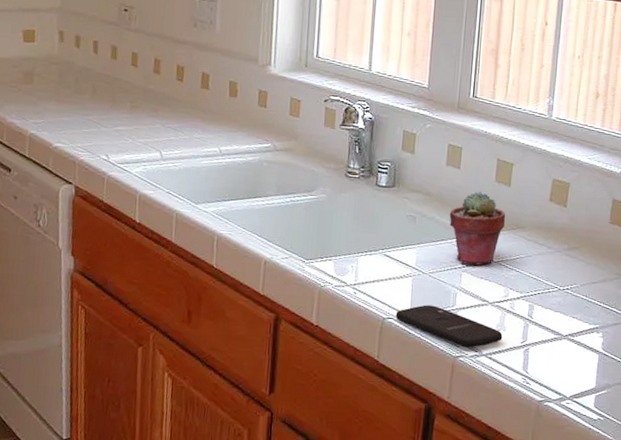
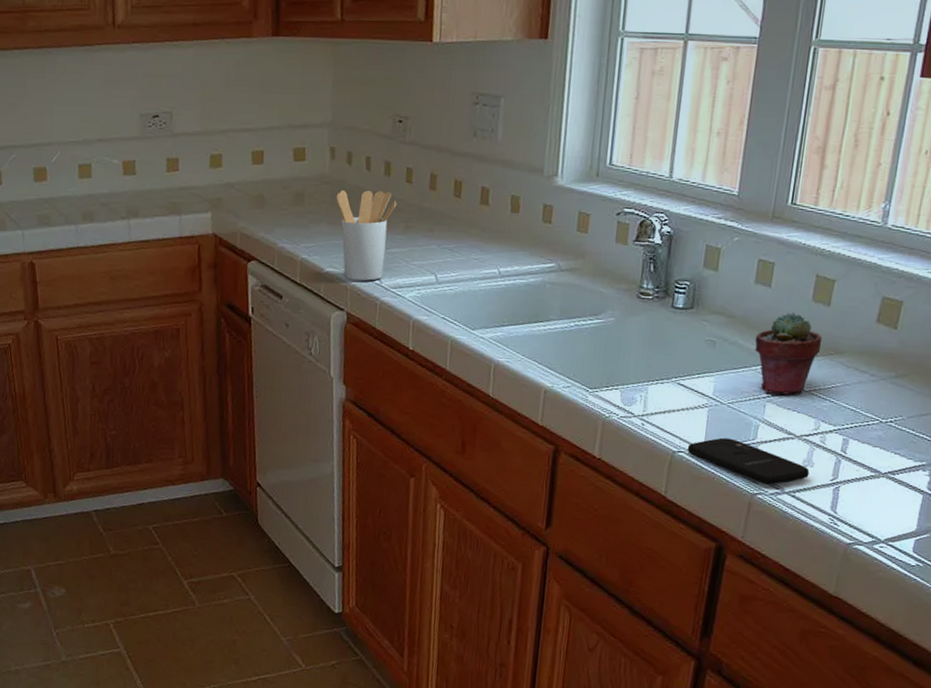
utensil holder: none [64,71,123,156] -> present [336,190,397,281]

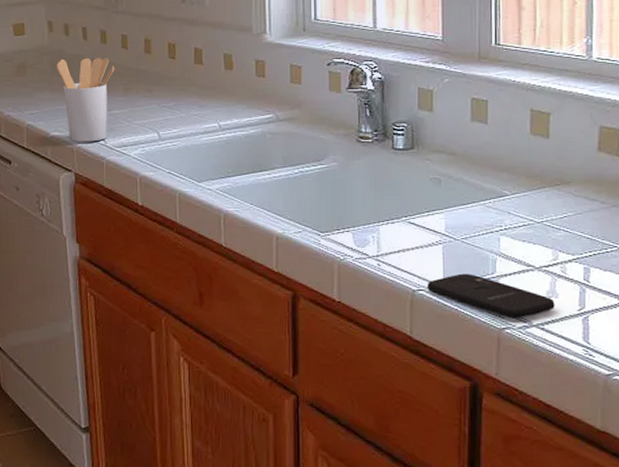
potted succulent: present [755,312,822,395] -> none [479,147,547,227]

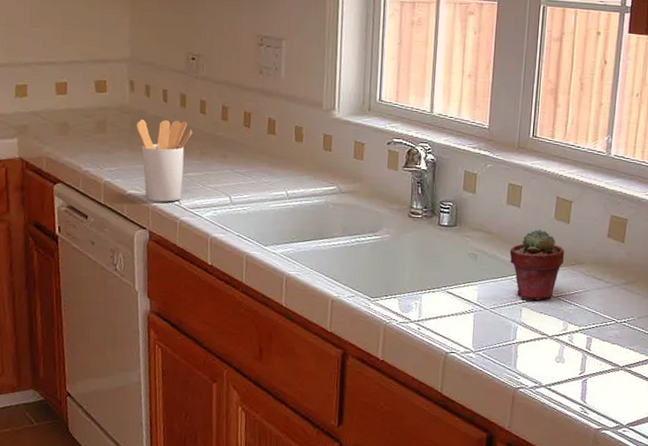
smartphone: present [427,273,555,319] -> none [458,339,562,380]
potted succulent: none [479,147,547,227] -> present [509,229,565,301]

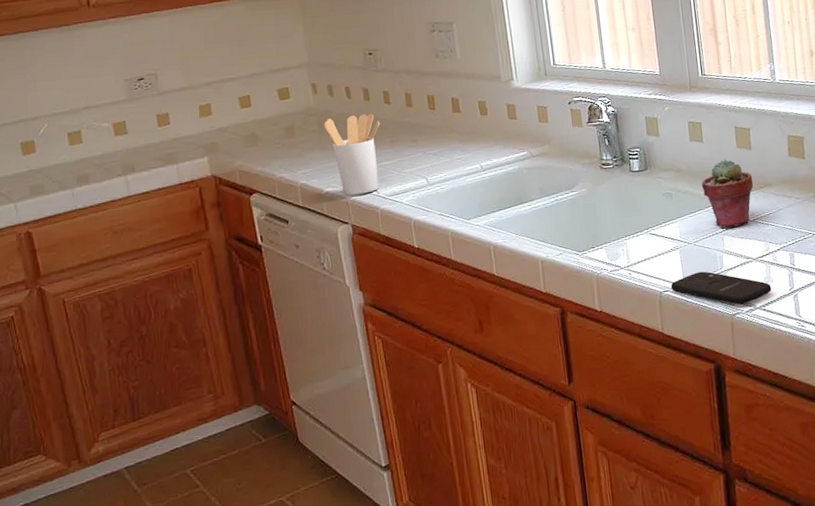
smartphone: none [458,339,562,380] -> present [670,271,772,305]

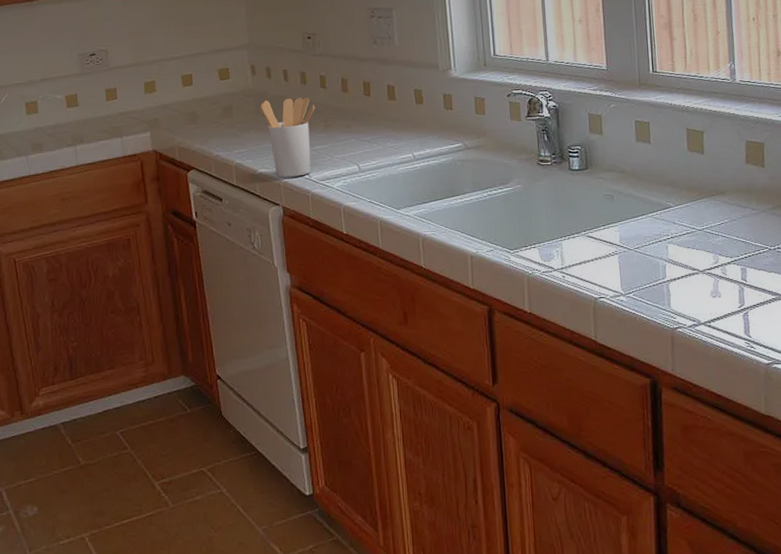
smartphone: present [670,271,772,305] -> none [607,280,719,319]
potted succulent: present [701,159,753,228] -> none [646,163,704,236]

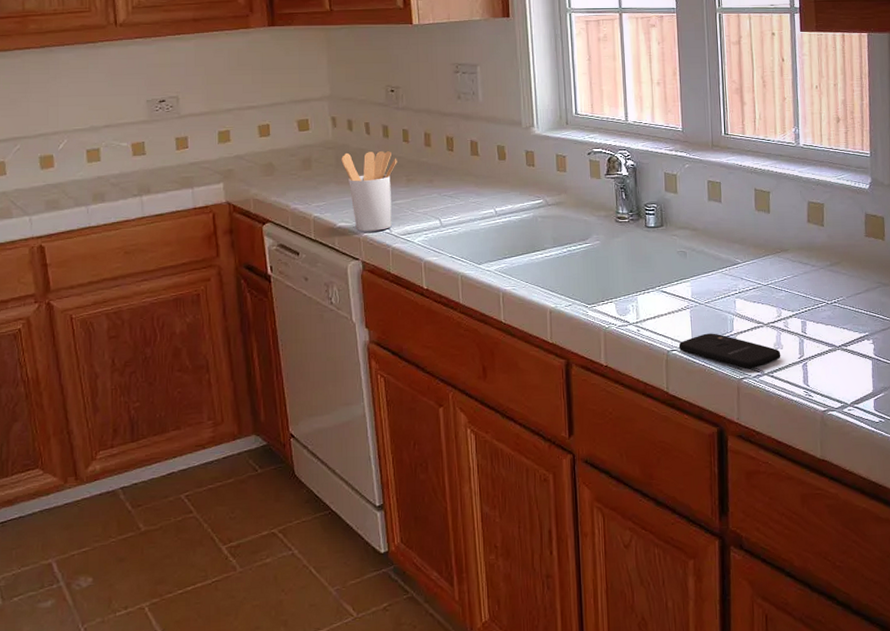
smartphone: none [607,280,719,319] -> present [678,333,781,370]

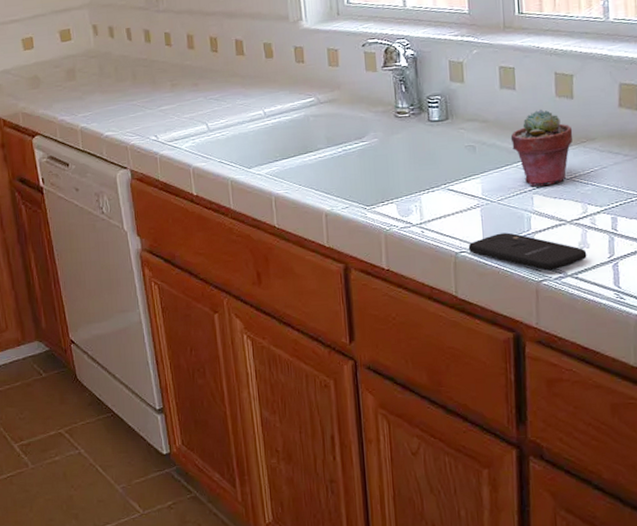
utensil holder: present [341,150,397,231] -> none [104,56,161,140]
potted succulent: none [717,221,770,291] -> present [510,110,573,186]

